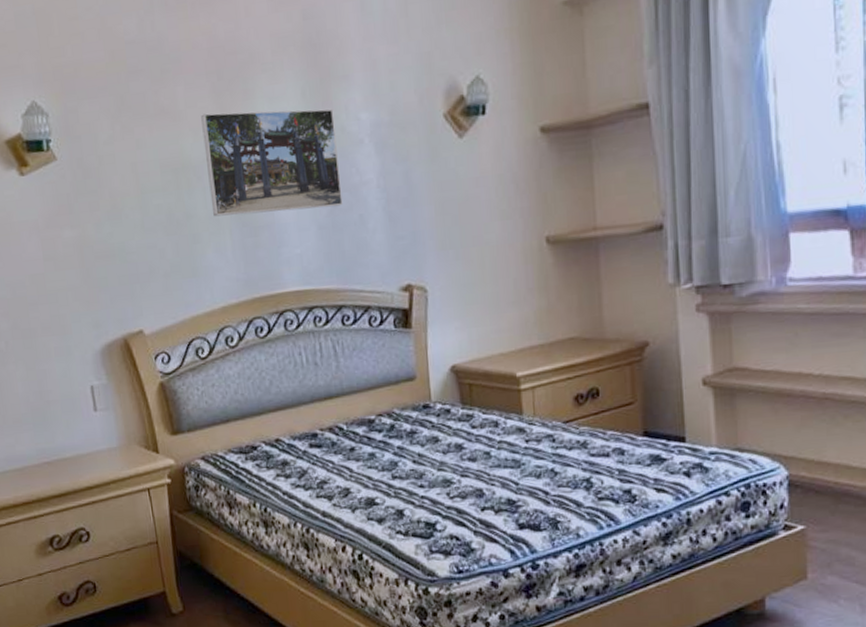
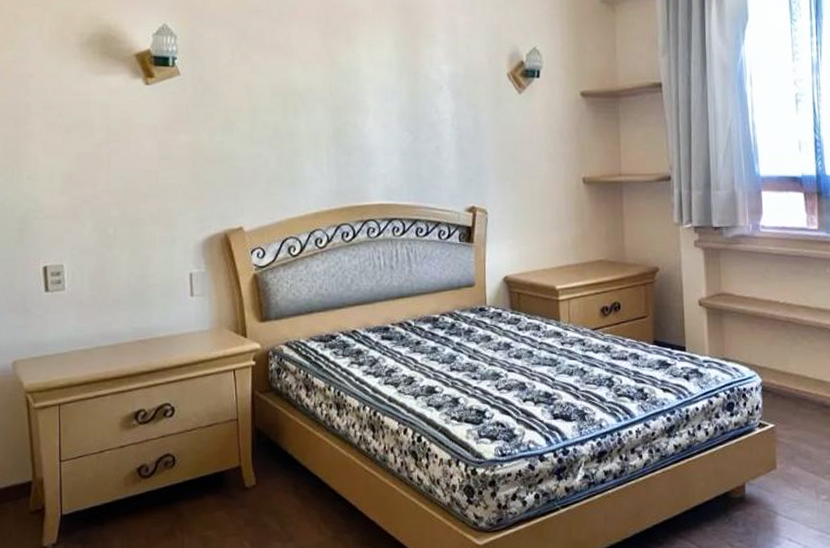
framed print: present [201,108,343,217] -> none [310,51,423,138]

